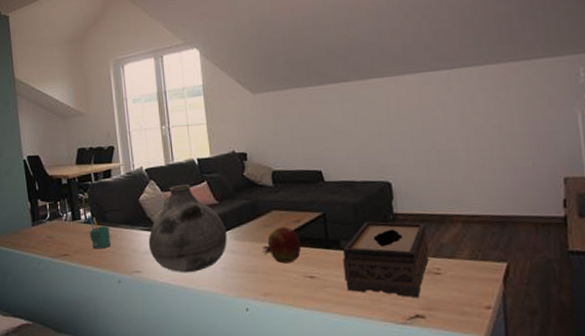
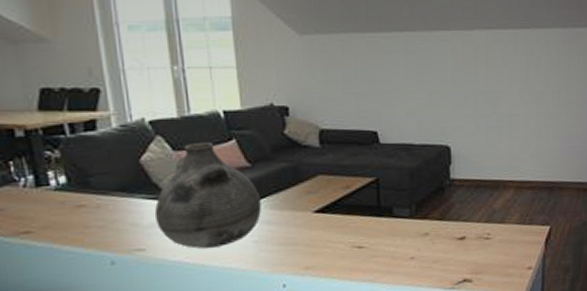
mug: present [88,215,112,249] -> none [61,180,100,224]
fruit: present [262,226,302,264] -> none [304,193,350,234]
tissue box: present [343,221,429,299] -> none [395,187,482,264]

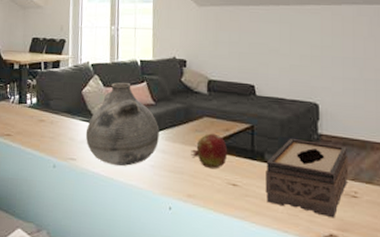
fruit: none [304,193,350,234] -> present [191,133,228,169]
tissue box: none [395,187,482,264] -> present [265,139,349,218]

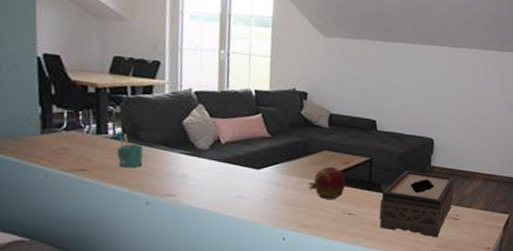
mug: none [33,101,52,134] -> present [117,131,144,168]
vase: present [85,82,159,166] -> none [187,113,275,200]

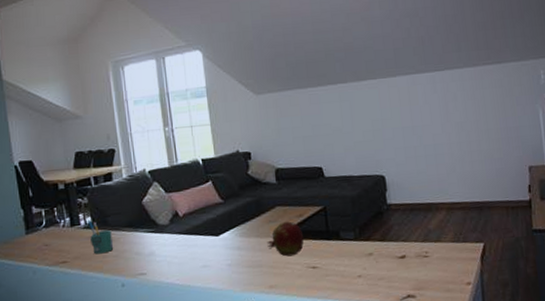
tissue box: present [379,171,455,238] -> none [342,211,419,280]

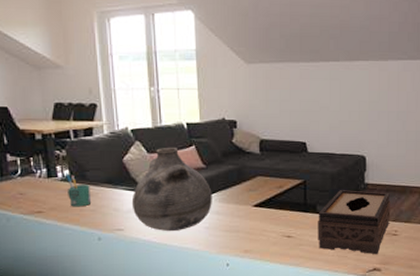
vase: none [152,185,233,272] -> present [131,148,212,231]
fruit: present [267,221,304,257] -> none [246,191,282,225]
tissue box: none [342,211,419,280] -> present [318,190,391,255]

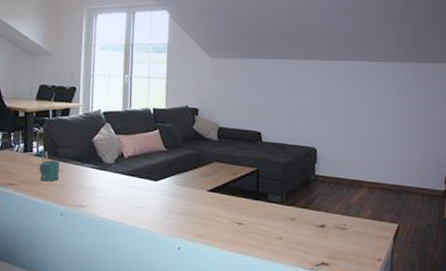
vase: present [131,148,212,231] -> none [95,130,171,211]
tissue box: present [318,190,391,255] -> none [268,180,340,249]

